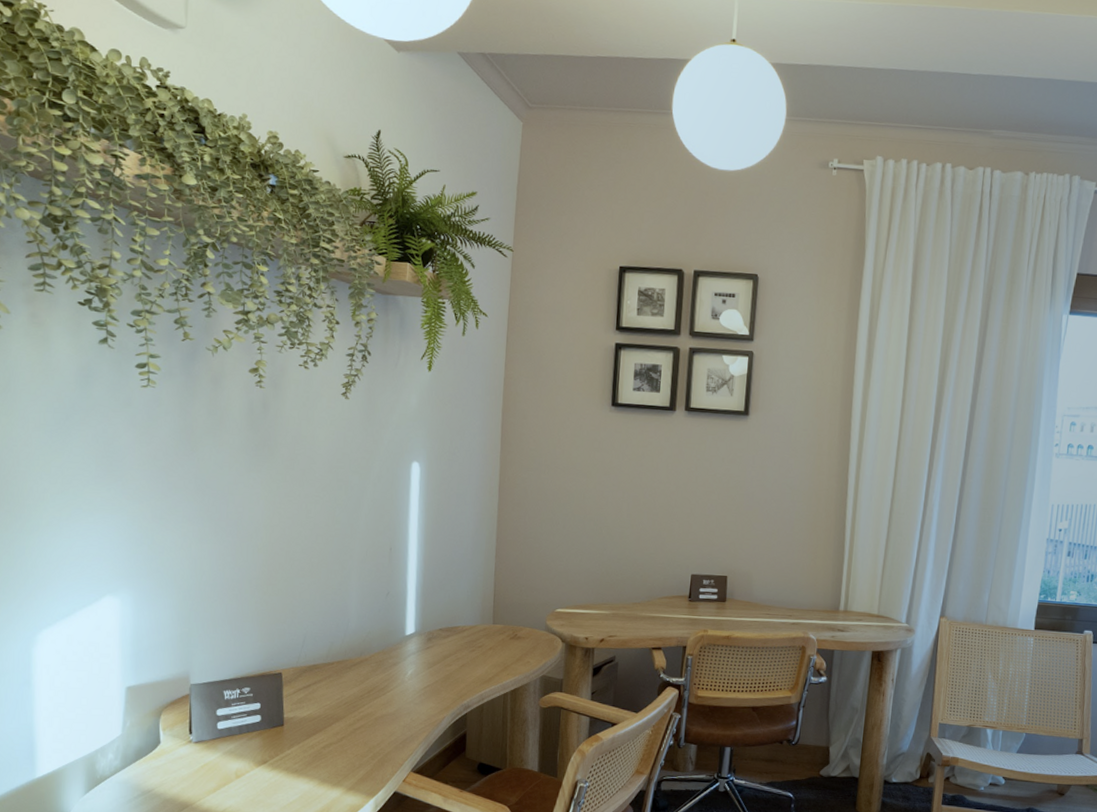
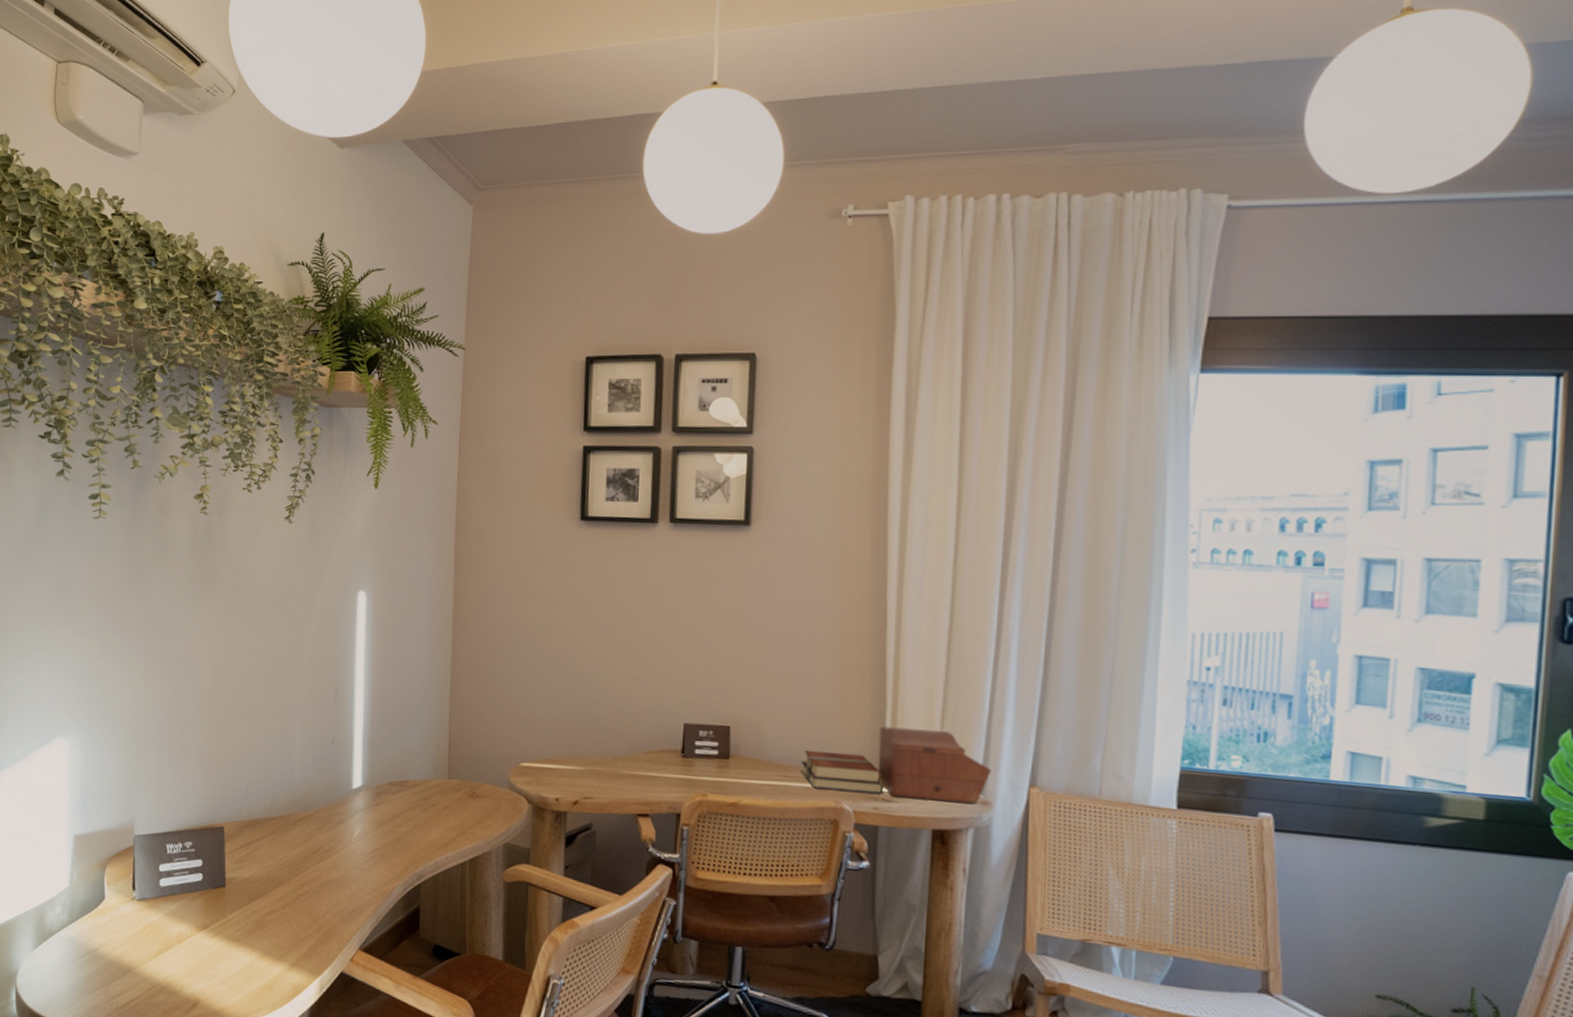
books: none [780,593,840,626] -> present [801,749,884,794]
sewing box: none [836,574,916,632] -> present [878,726,992,805]

